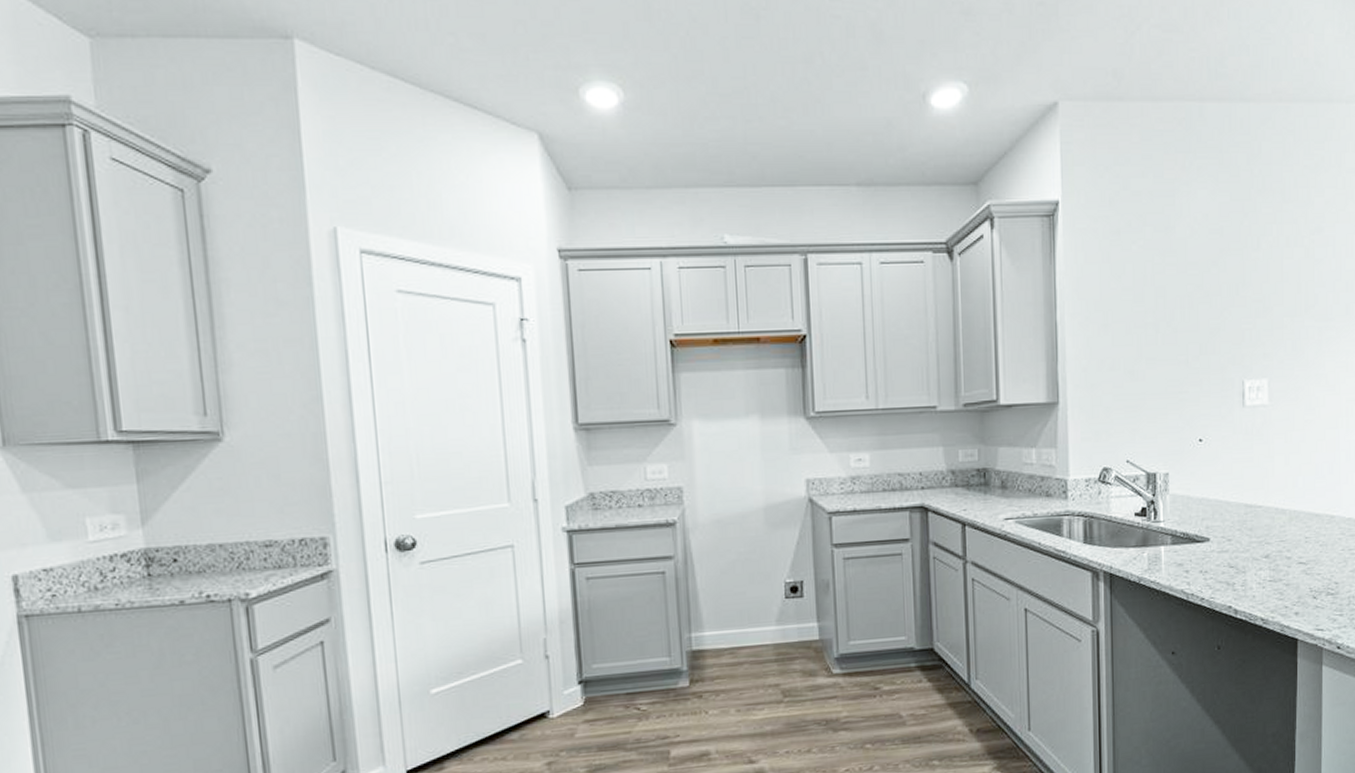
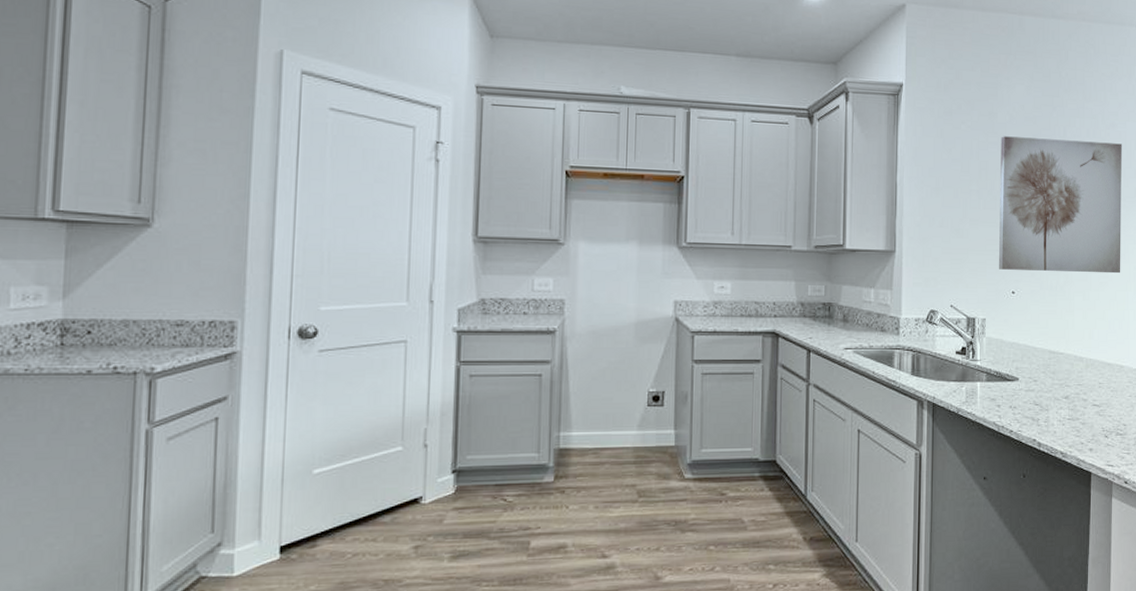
wall art: none [1180,251,1330,415] -> present [999,136,1122,274]

